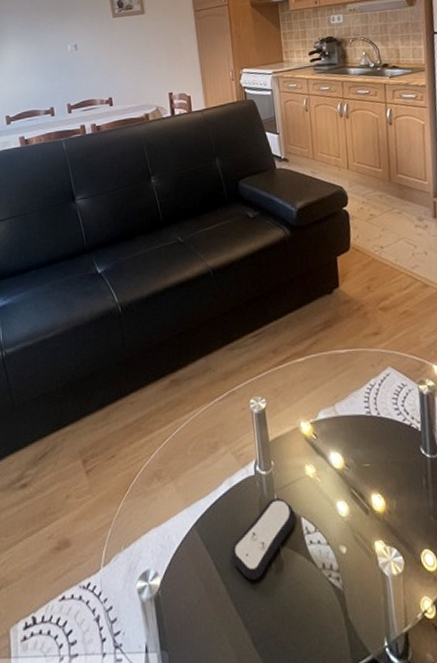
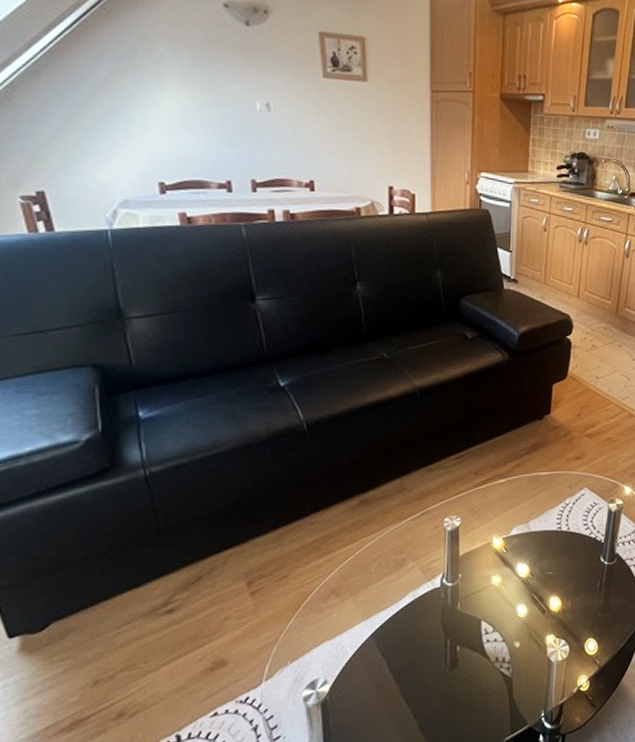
remote control: present [231,497,295,580] -> none [407,605,476,678]

